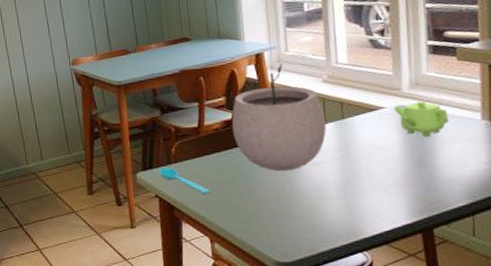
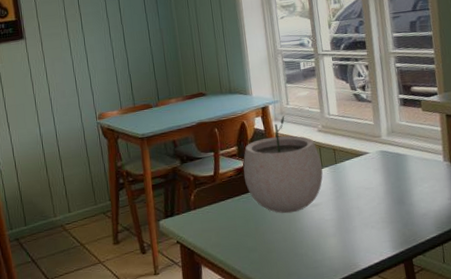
spoon: present [158,167,210,194] -> none [179,214,226,238]
teapot: present [394,101,449,136] -> none [376,146,419,177]

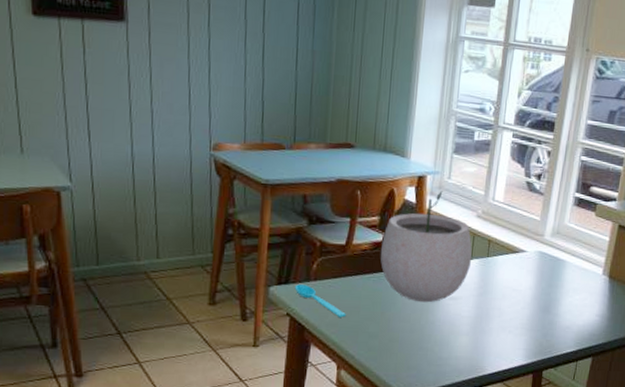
spoon: none [179,214,226,238] -> present [295,284,346,317]

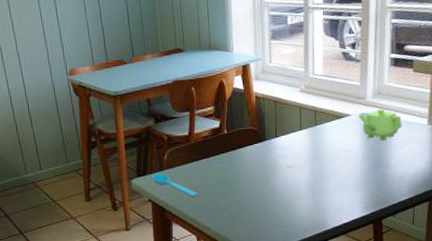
plant pot: present [380,191,472,303] -> none [219,75,301,175]
teapot: none [534,249,577,284] -> present [359,108,402,140]

